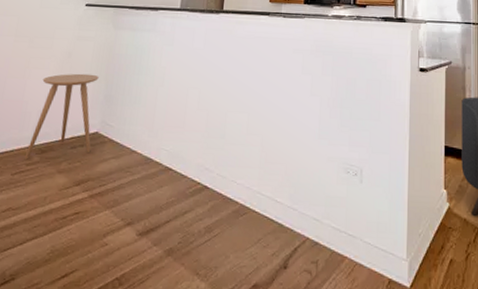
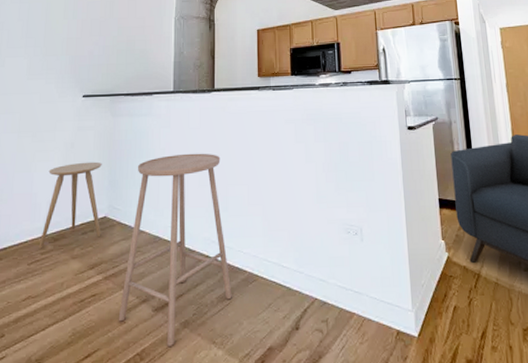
stool: none [100,74,223,274] -> present [118,153,232,346]

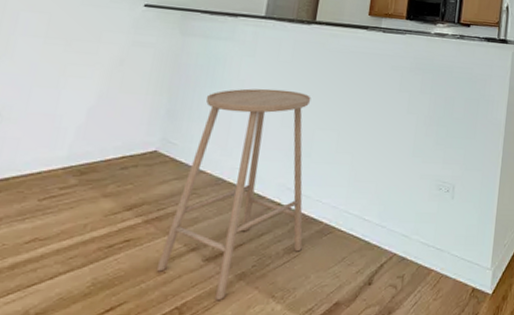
side table: present [38,161,102,249] -> none [56,84,160,183]

